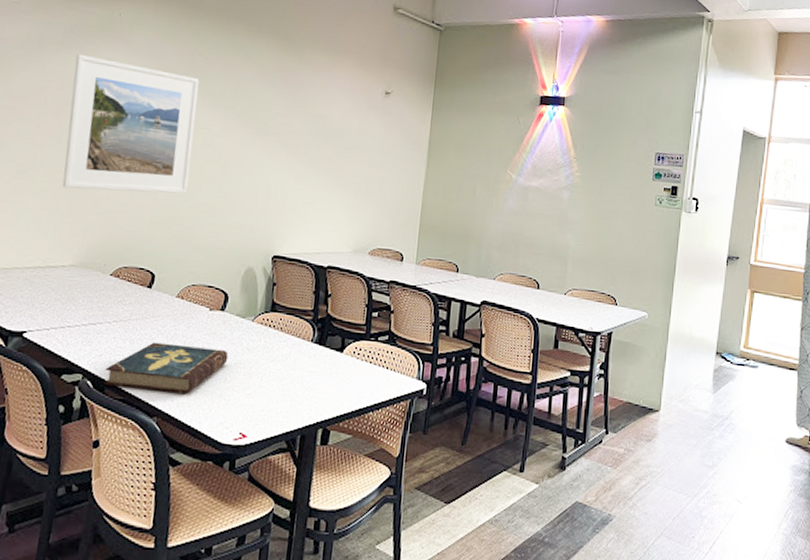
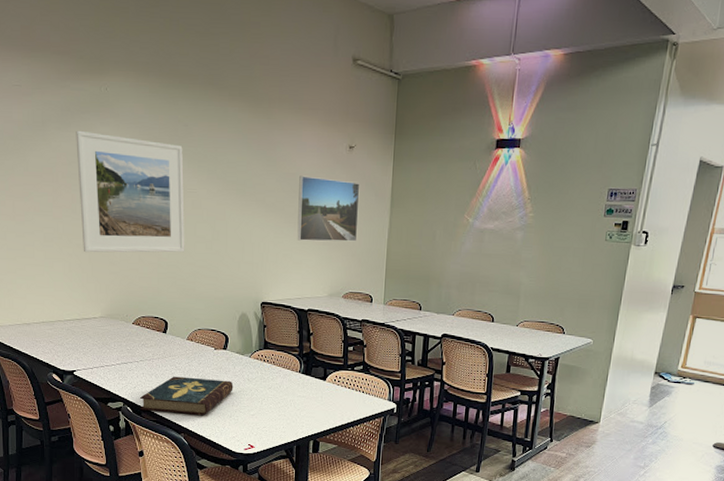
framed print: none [321,118,395,193] -> present [297,175,360,242]

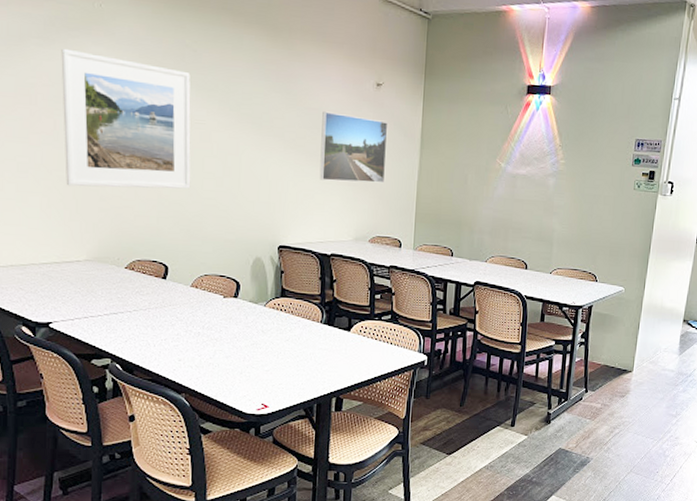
book: present [139,376,234,416] -> none [131,328,245,373]

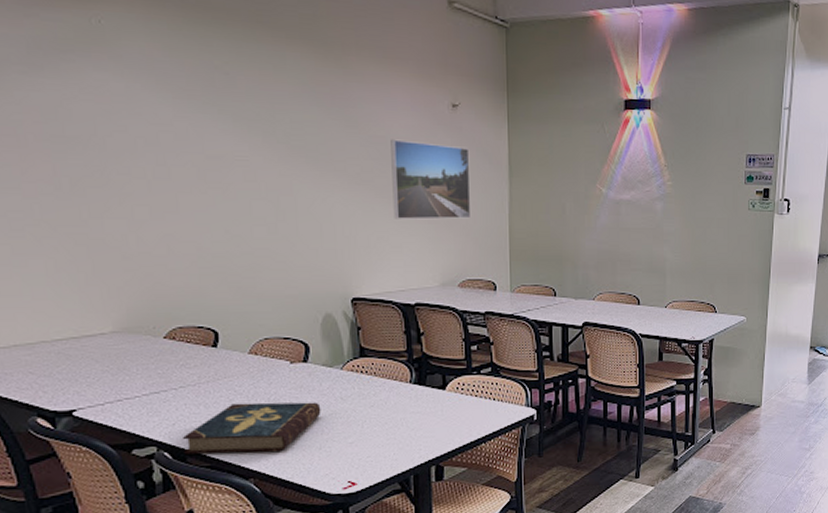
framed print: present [61,48,191,189] -> none [53,76,237,245]
book: none [131,328,245,373] -> present [181,402,321,454]

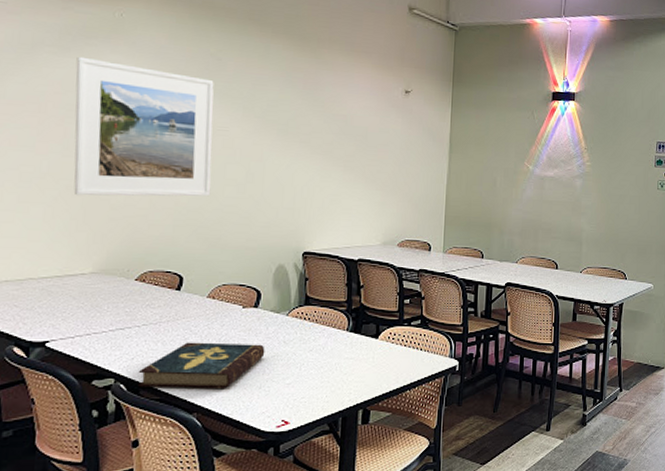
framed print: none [53,76,237,245] -> present [73,56,214,197]
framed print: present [391,139,472,220] -> none [347,117,417,187]

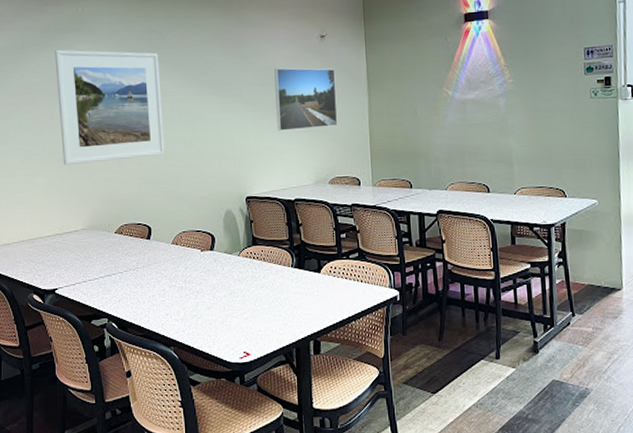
book: present [138,342,265,389] -> none [124,283,224,325]
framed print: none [347,117,417,187] -> present [274,68,338,131]

